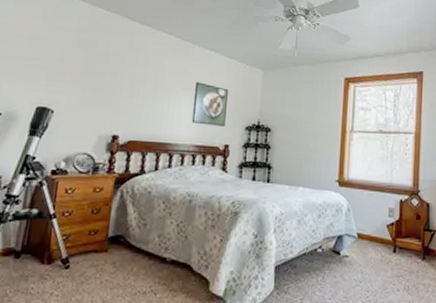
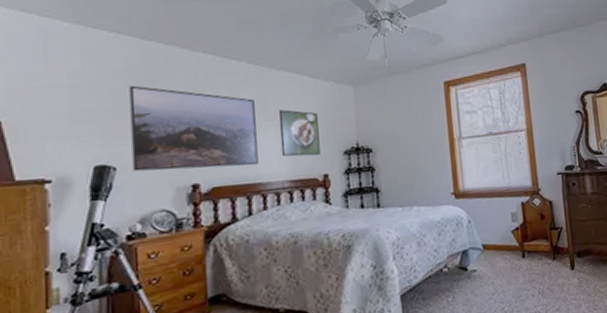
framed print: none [67,43,176,127] -> present [129,85,259,172]

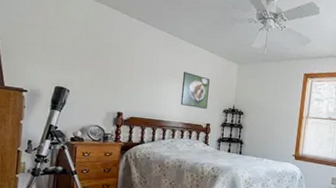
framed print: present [129,85,259,172] -> none [80,34,168,108]

